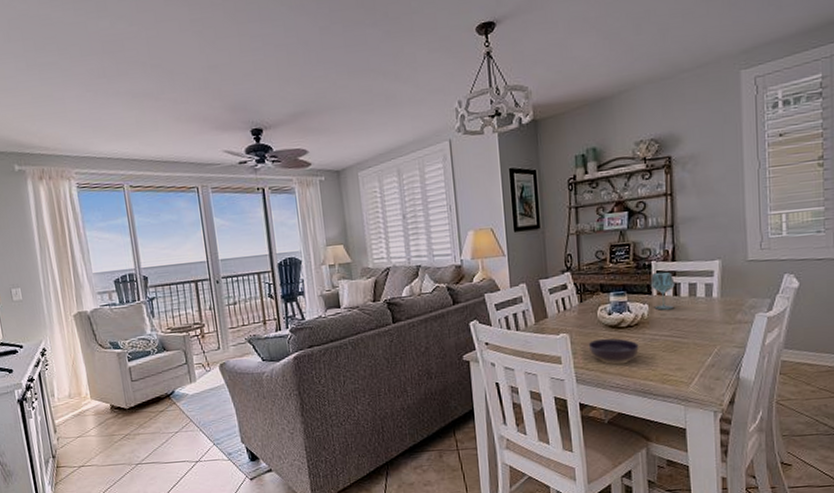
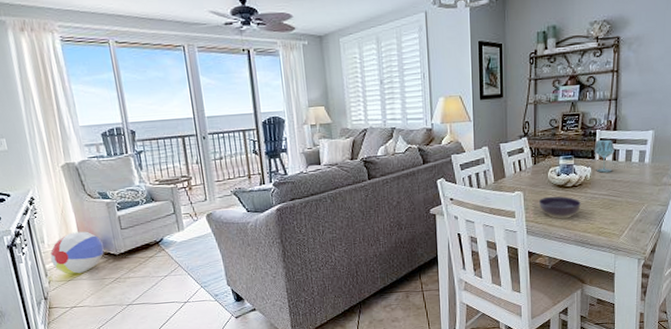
beachball: none [59,383,114,430] -> present [50,231,104,274]

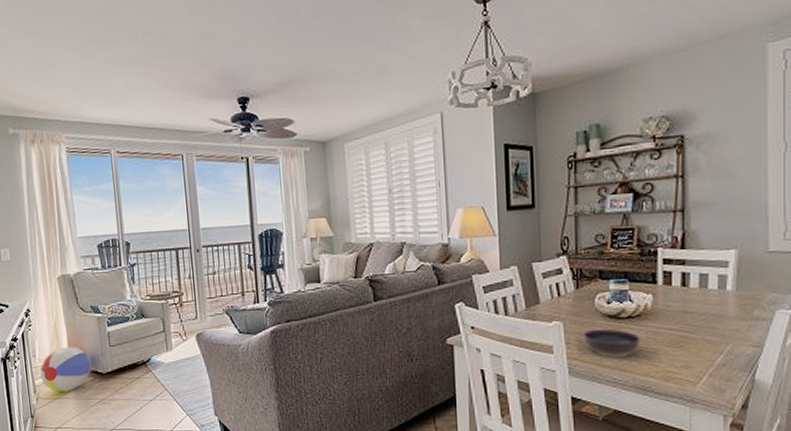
wine glass: present [594,139,615,173] -> none [655,259,684,302]

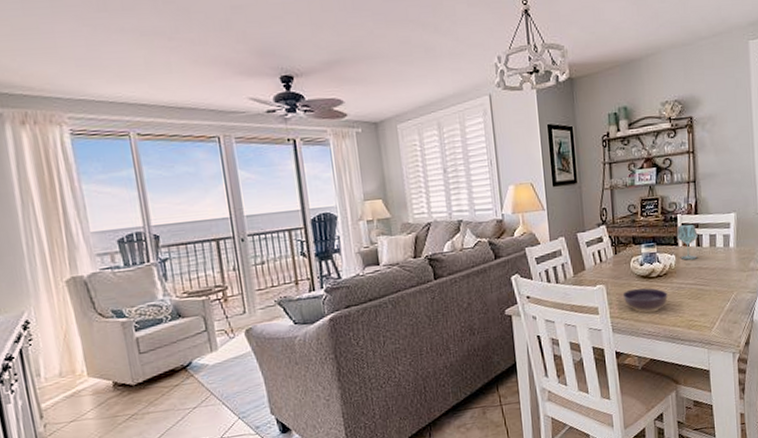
beachball: present [40,347,92,392] -> none [47,358,118,414]
wine glass: none [655,259,684,302] -> present [676,224,698,260]

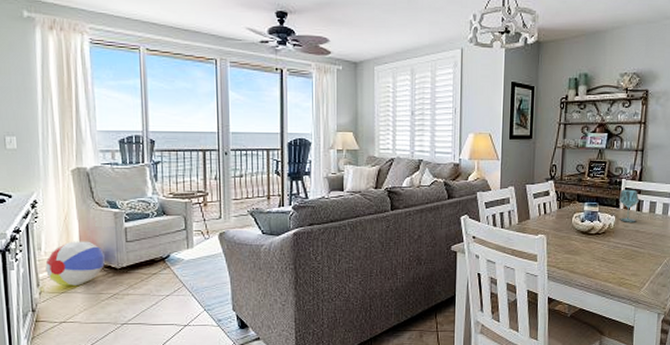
beachball: none [47,358,118,414] -> present [45,241,106,286]
bowl: present [622,288,668,314] -> none [561,242,604,266]

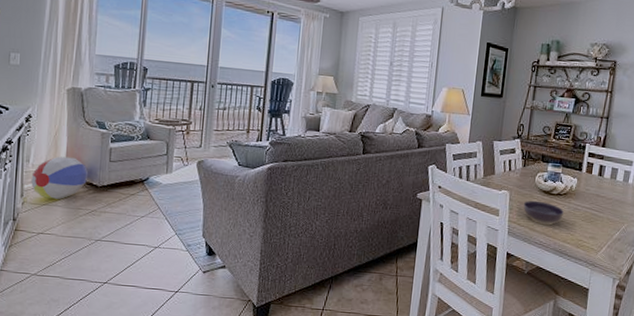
bowl: none [561,242,604,266] -> present [523,200,564,226]
wine glass: present [619,189,639,222] -> none [582,153,602,187]

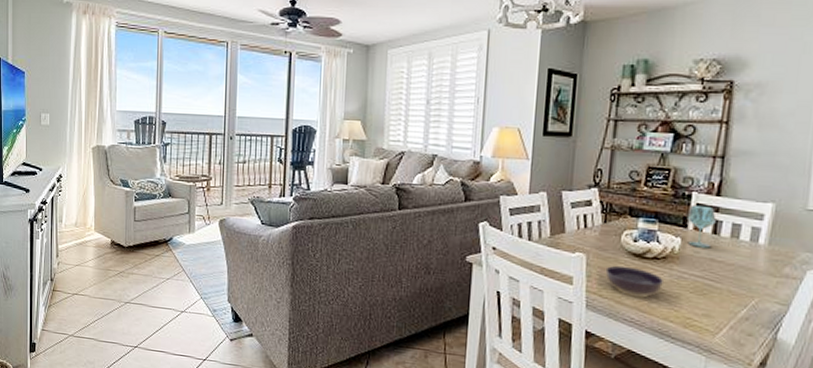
beachball: present [31,156,89,199] -> none [65,216,116,260]
wine glass: none [582,153,602,187] -> present [687,204,717,248]

